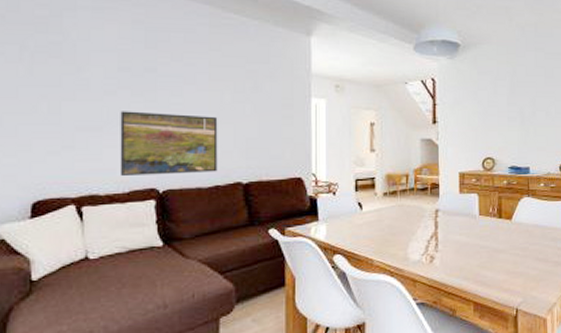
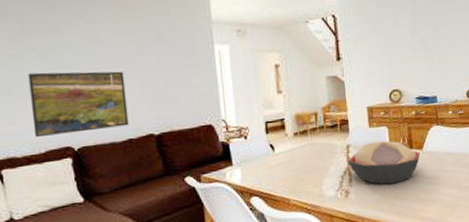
decorative bowl: none [434,208,509,253] -> present [347,140,421,185]

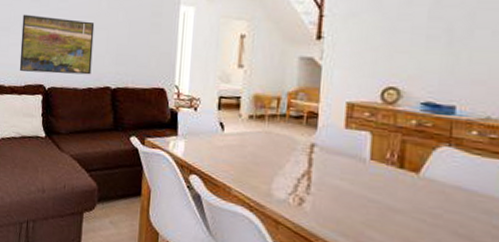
decorative bowl: present [347,140,421,185] -> none [308,147,415,208]

